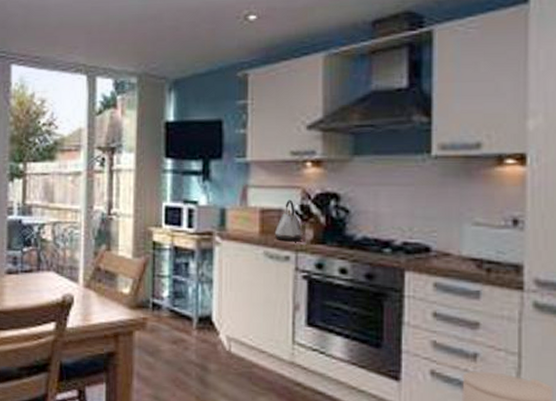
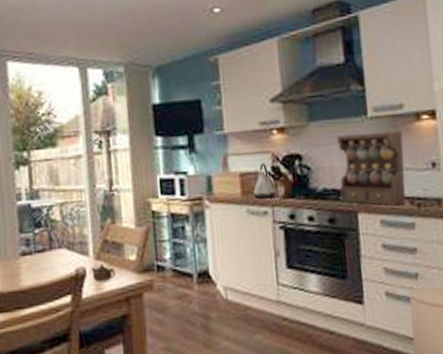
teapot: none [79,292,106,313] -> present [91,263,116,282]
spice rack: none [384,175,477,268] -> present [337,130,407,206]

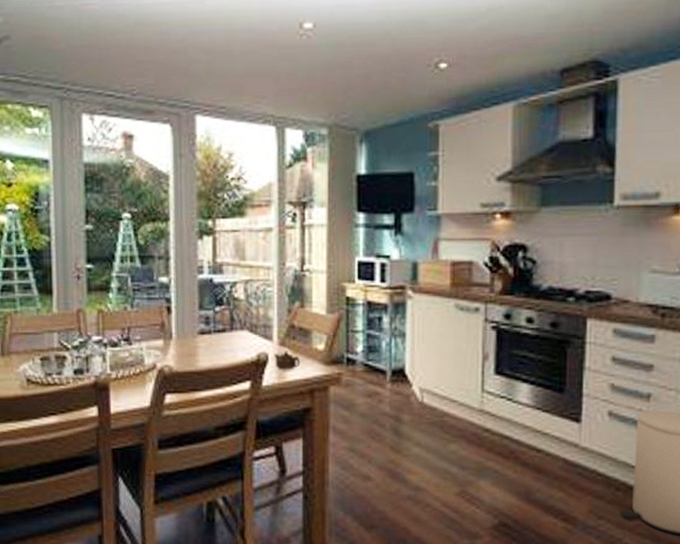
kettle: present [253,163,277,200] -> none [465,252,493,295]
spice rack: present [337,130,407,206] -> none [568,225,655,314]

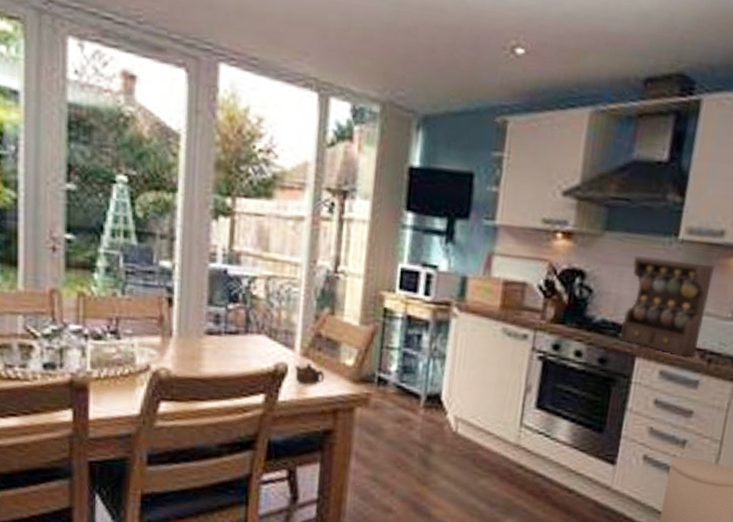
spice rack: none [568,225,655,314] -> present [619,256,716,357]

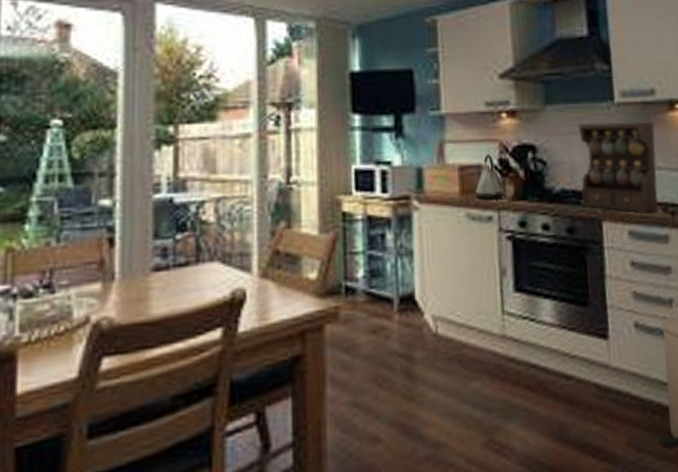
teapot: present [294,362,325,386] -> none [253,283,288,310]
kettle: none [515,273,545,321] -> present [475,154,505,202]

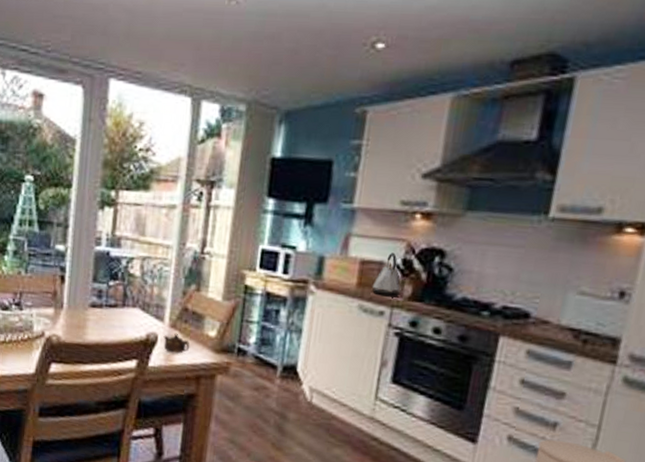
teapot: none [253,283,288,310] -> present [163,333,190,354]
spice rack: present [578,121,659,214] -> none [481,235,592,337]

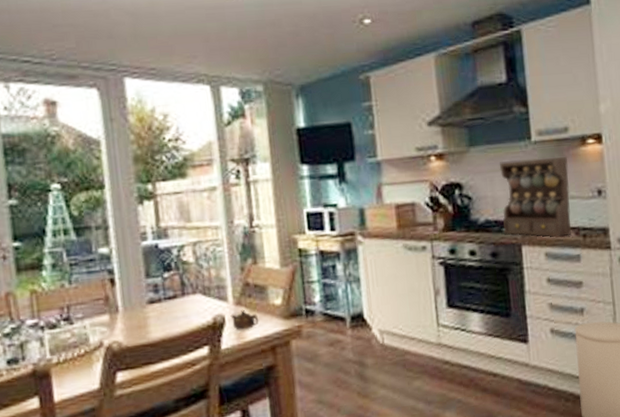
kettle: present [371,252,403,299] -> none [410,193,436,234]
spice rack: none [481,235,592,337] -> present [499,156,572,238]

